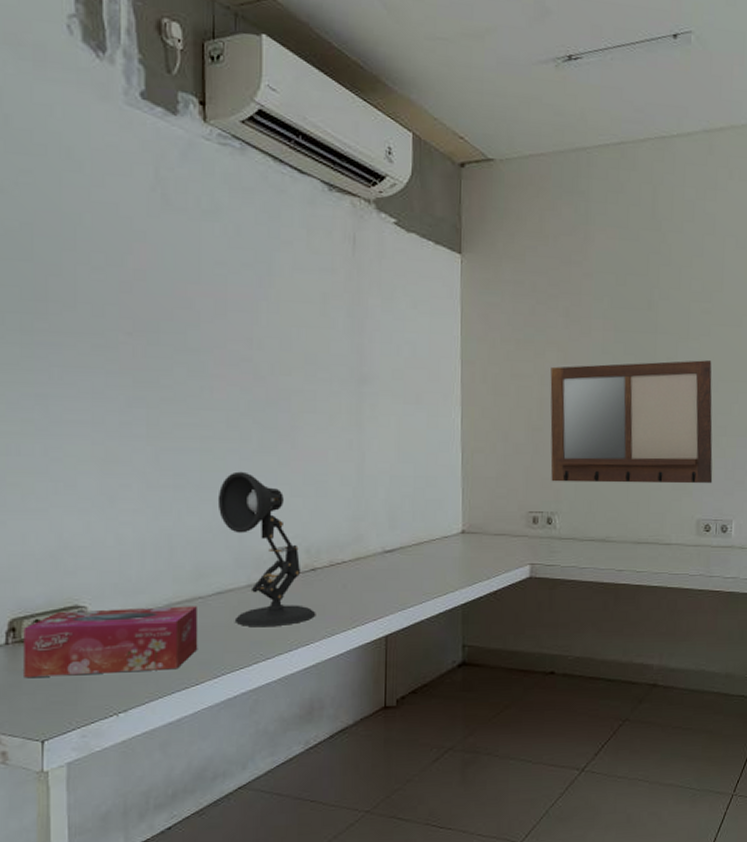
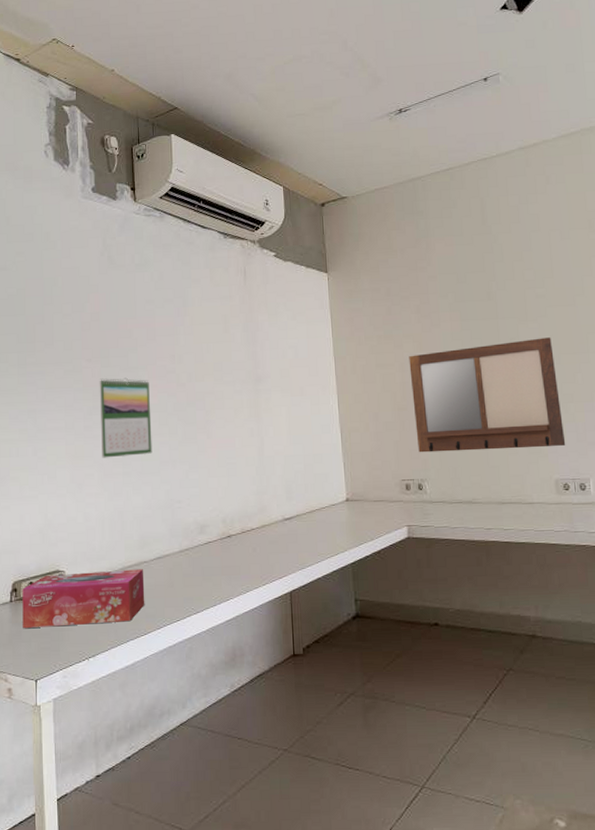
calendar: none [143,360,216,465] -> present [99,377,153,458]
desk lamp: present [217,471,316,627] -> none [154,459,234,586]

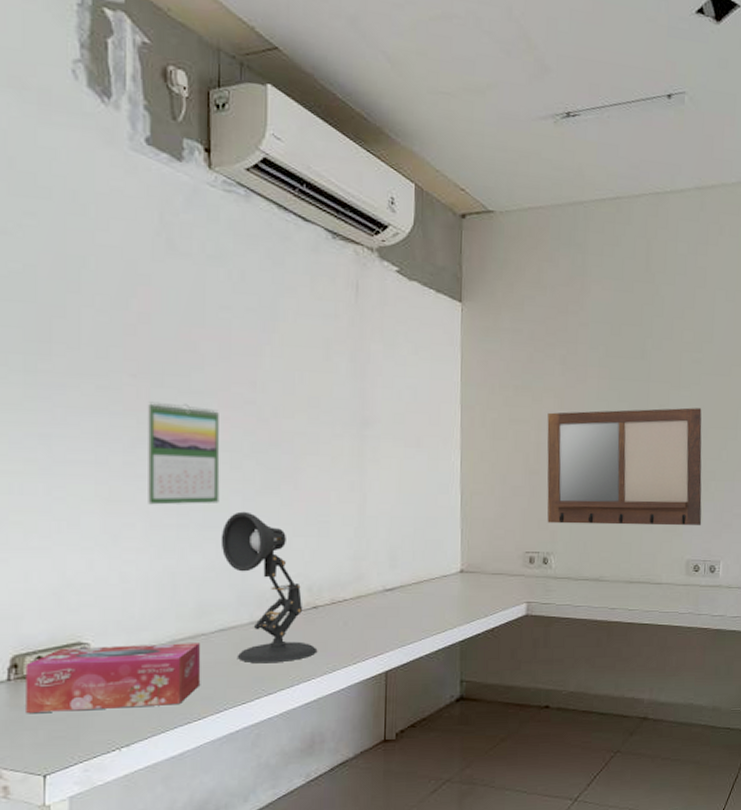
desk lamp: none [154,459,234,586] -> present [220,511,318,664]

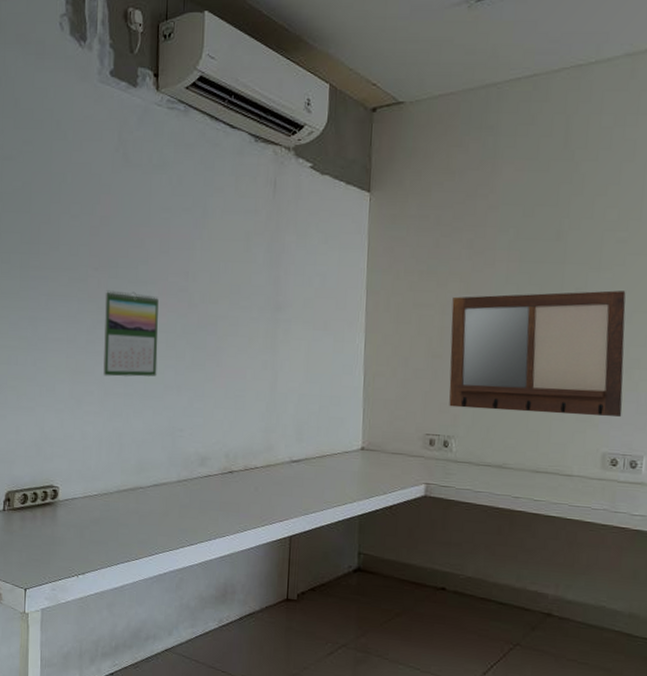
tissue box: present [26,643,201,714] -> none [14,489,139,545]
desk lamp: present [220,511,318,664] -> none [157,384,232,518]

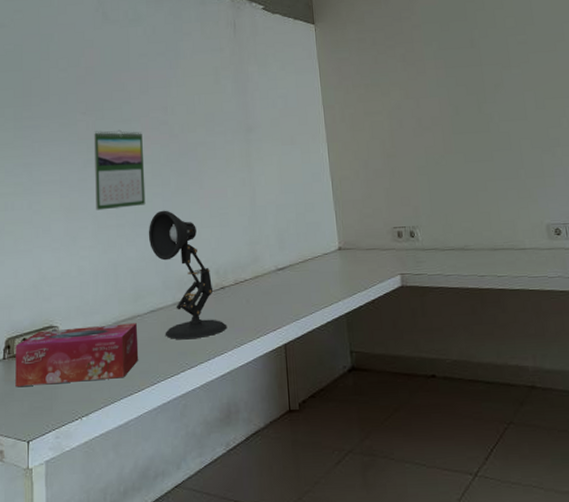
tissue box: none [14,489,139,545] -> present [15,323,139,388]
desk lamp: none [157,384,232,518] -> present [148,210,227,340]
writing board: present [449,290,626,417] -> none [396,83,555,200]

